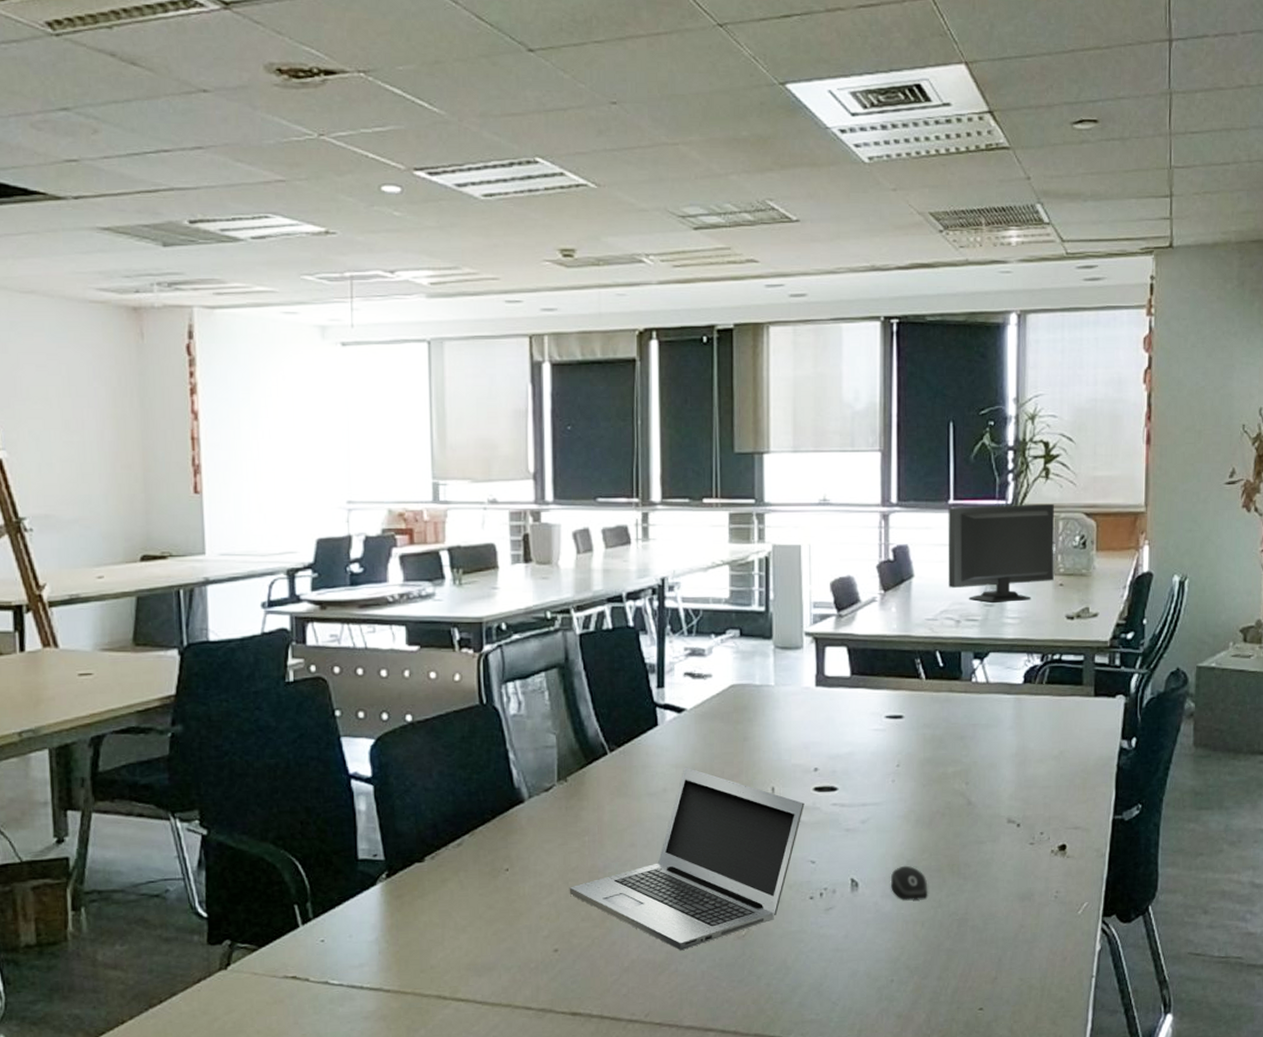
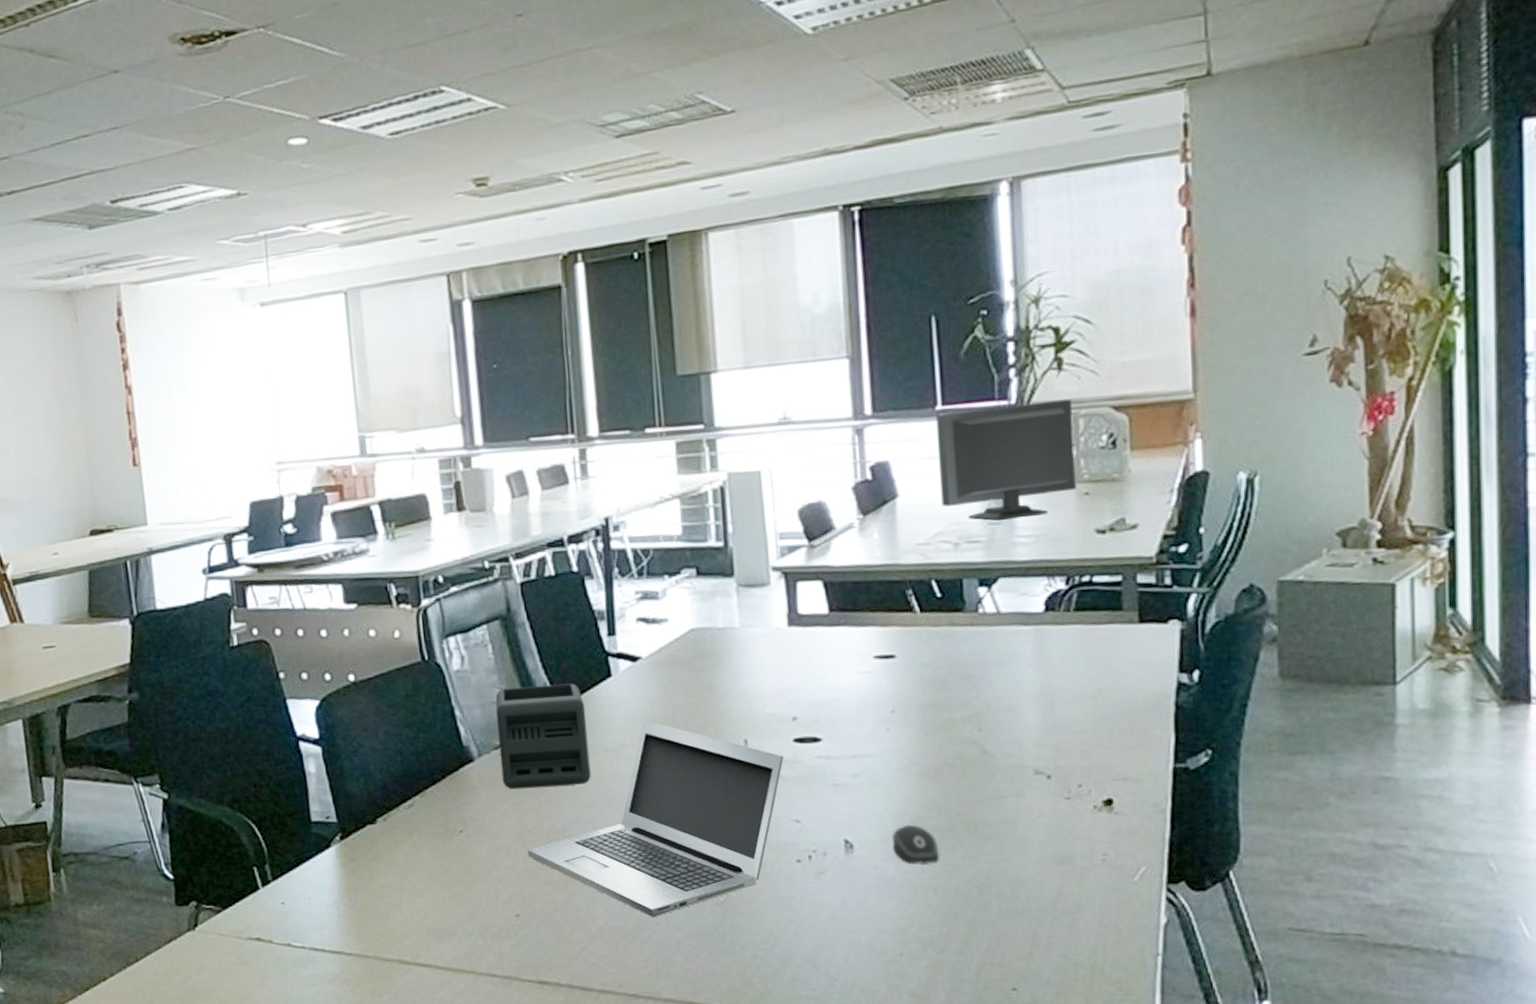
desk organizer: none [548,731,633,829] -> present [495,683,591,789]

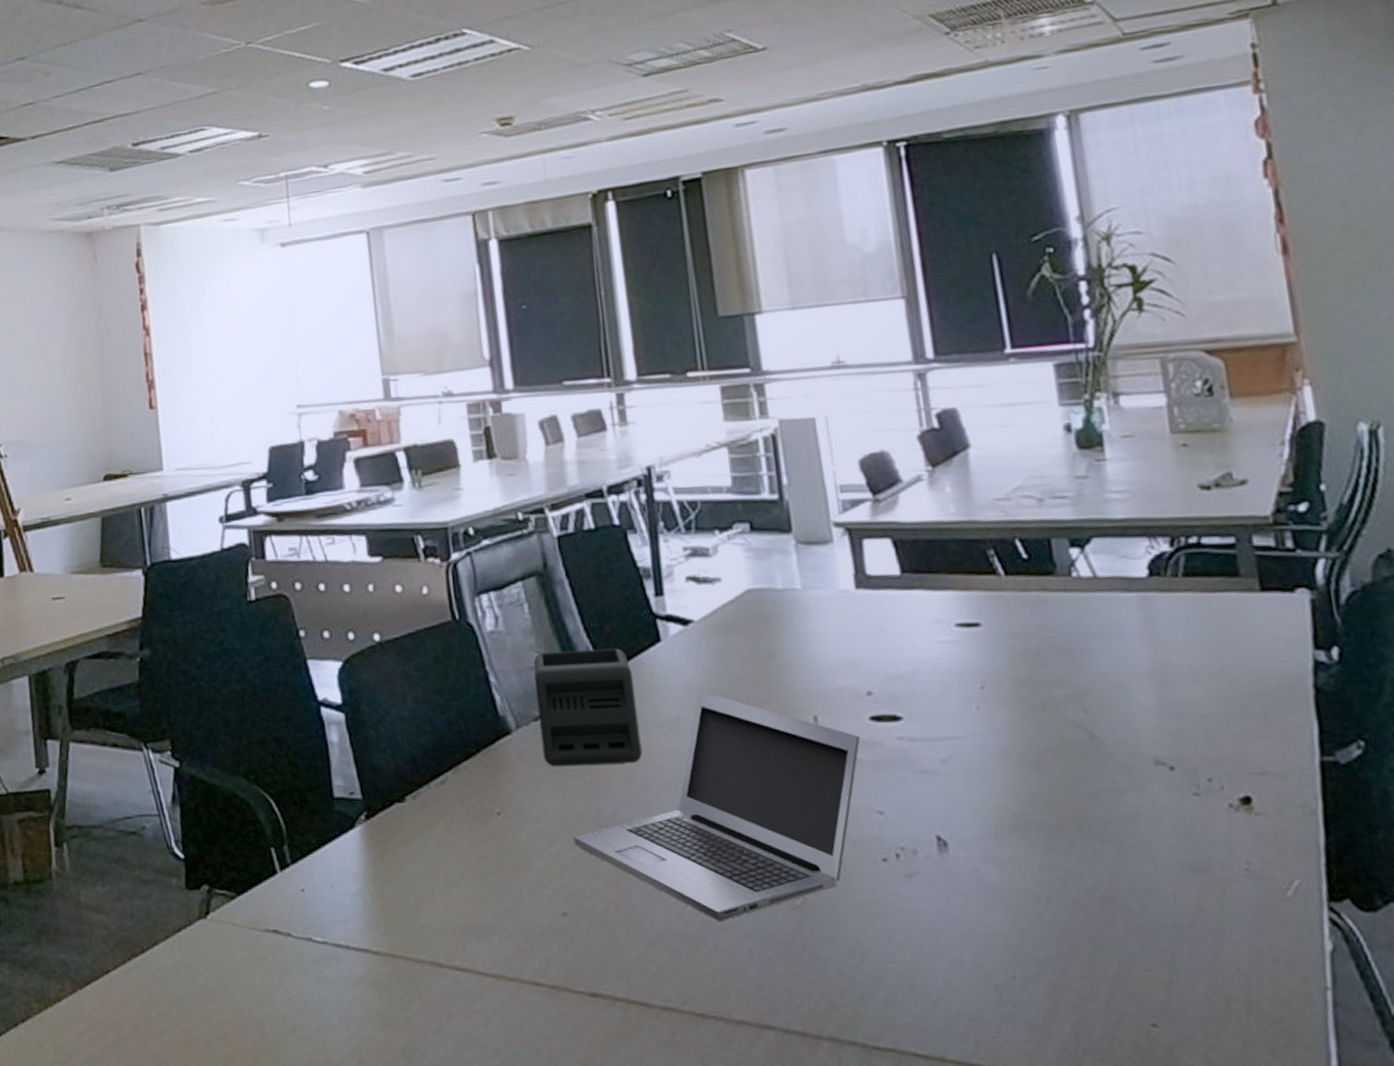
computer mouse: present [892,824,939,863] -> none [992,820,1050,867]
computer monitor: present [935,399,1076,521] -> none [1005,342,1172,474]

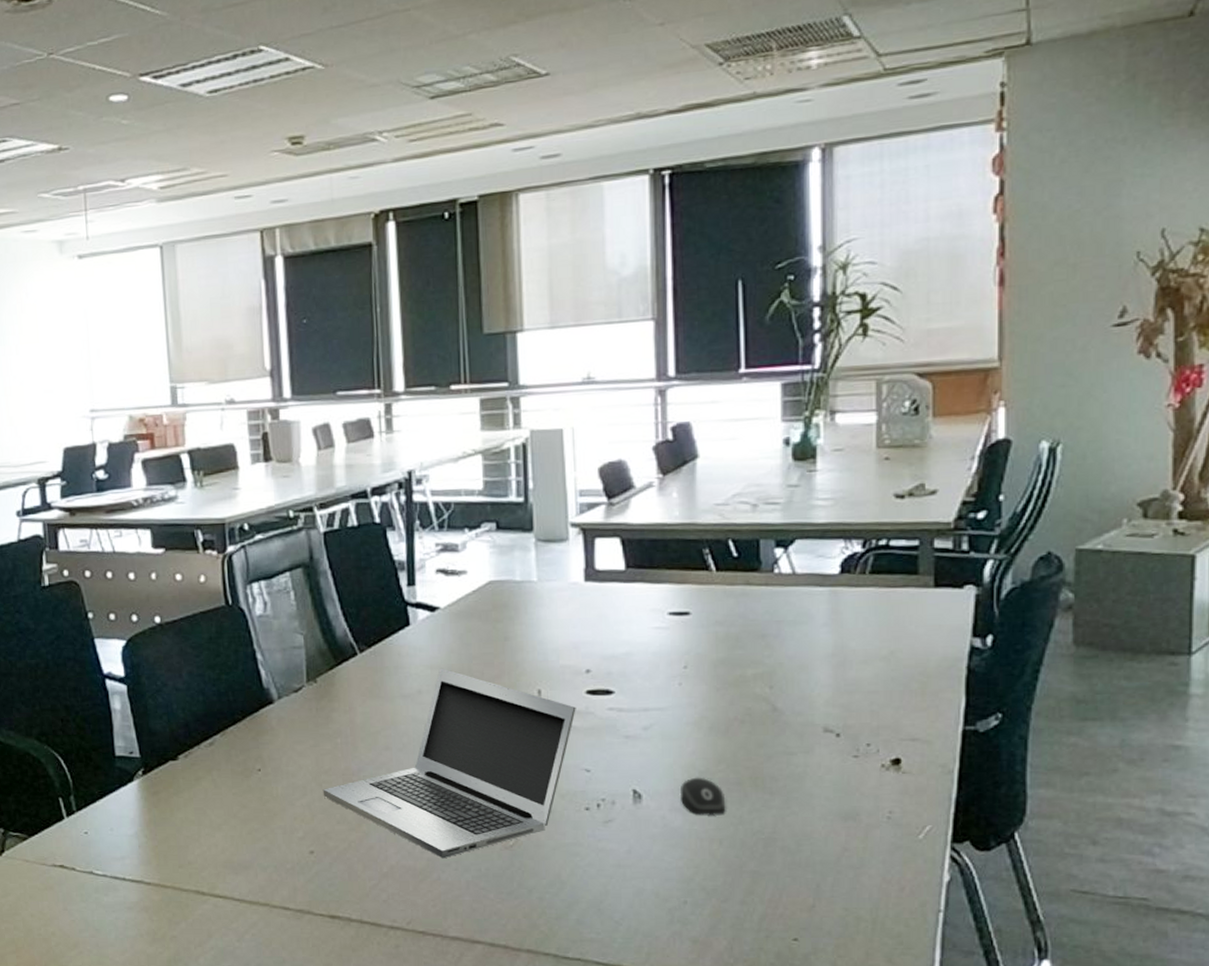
desk organizer: present [533,648,642,766] -> none [296,630,387,730]
computer mouse: none [992,820,1050,867] -> present [681,777,726,815]

